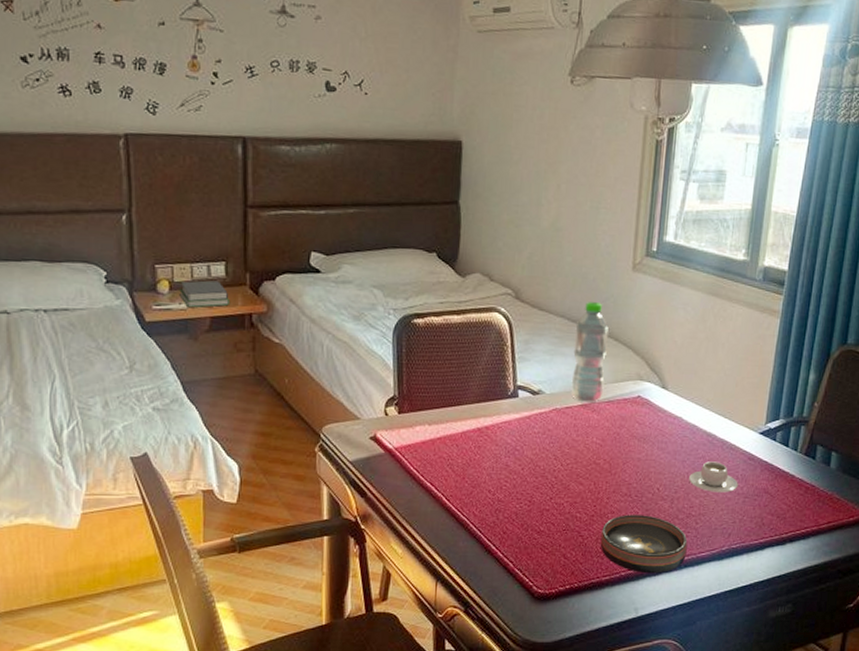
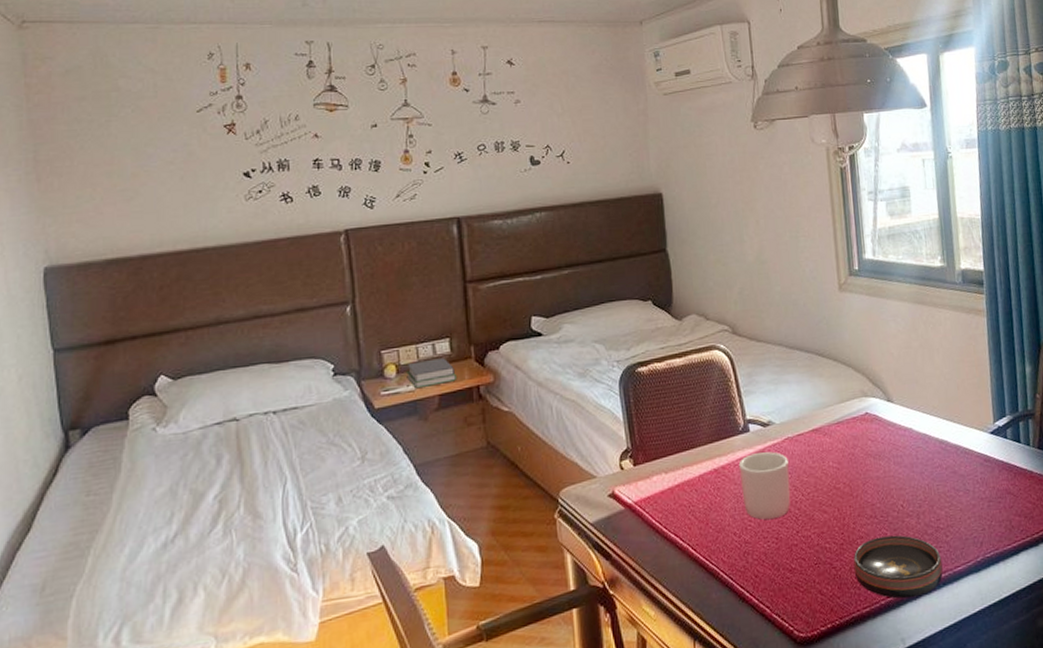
mug: none [501,419,553,483] -> present [738,451,791,520]
water bottle: present [571,302,609,402] -> none [794,326,832,427]
teacup: present [689,461,738,493] -> none [930,468,980,501]

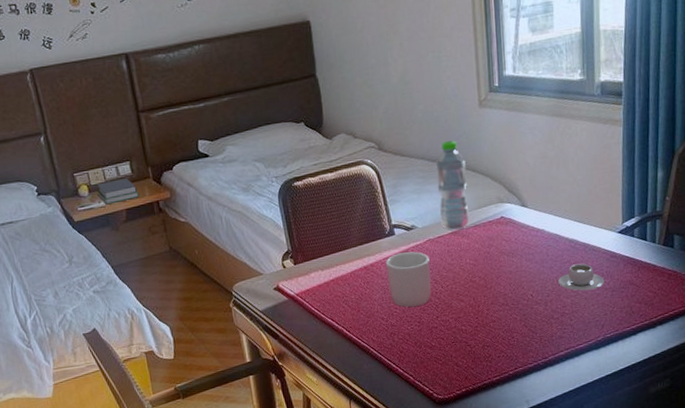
water bottle: none [794,326,832,427] -> present [435,140,470,230]
ashtray: present [853,535,943,599] -> none [486,319,566,370]
teacup: none [930,468,980,501] -> present [558,263,605,291]

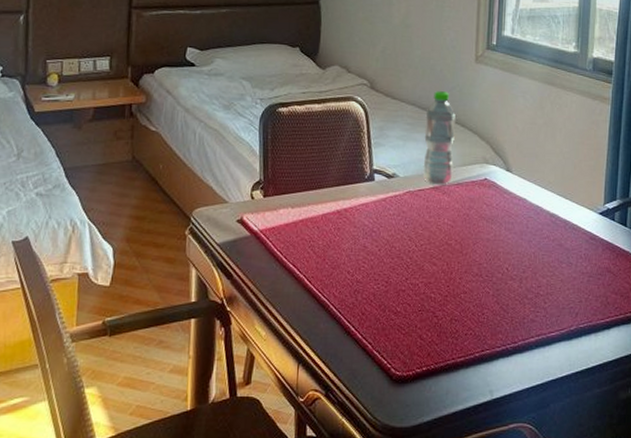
book: present [97,178,140,205] -> none [67,74,113,99]
mug: present [385,251,432,307] -> none [360,201,407,264]
teacup: present [558,263,605,291] -> none [536,241,582,272]

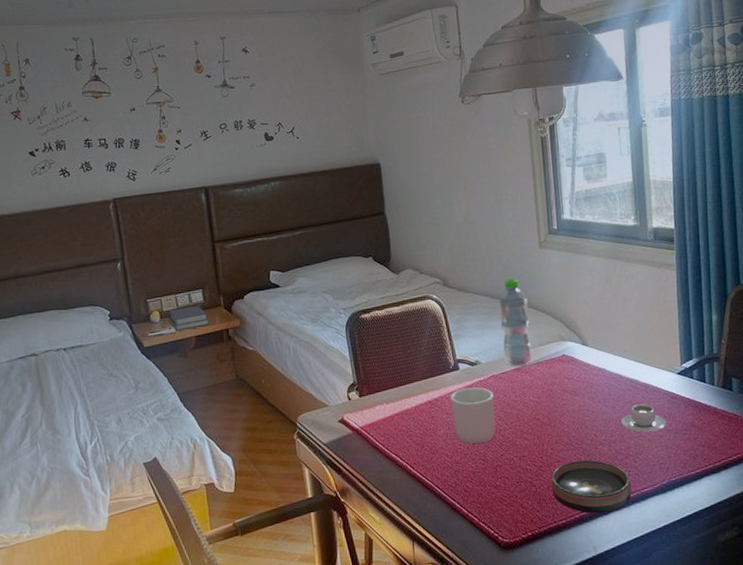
book: none [67,74,113,99] -> present [168,306,210,331]
mug: none [360,201,407,264] -> present [449,387,496,444]
ashtray: none [454,294,537,355] -> present [551,460,632,514]
teacup: none [536,241,582,272] -> present [621,404,667,432]

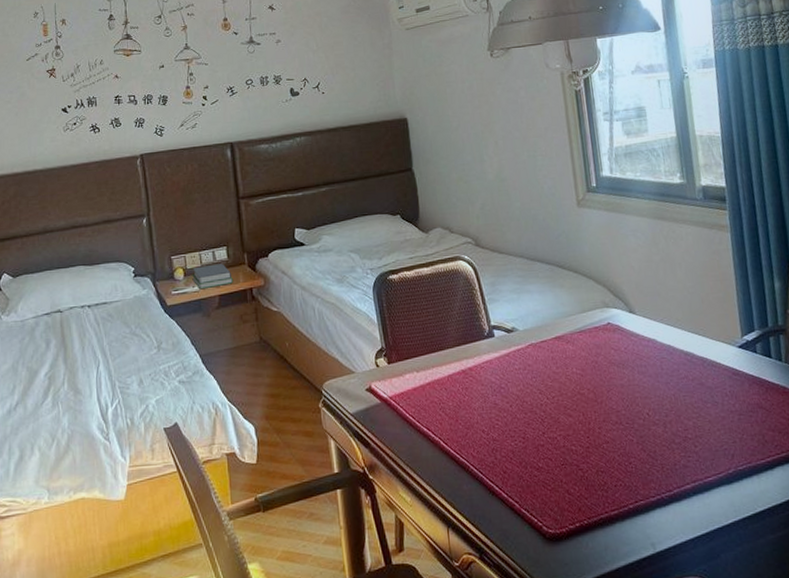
mug: present [449,387,496,444] -> none [484,356,536,420]
water bottle: present [498,279,532,366] -> none [535,240,574,335]
ashtray: present [551,460,632,514] -> none [599,442,693,505]
teacup: present [621,404,667,432] -> none [676,380,729,413]

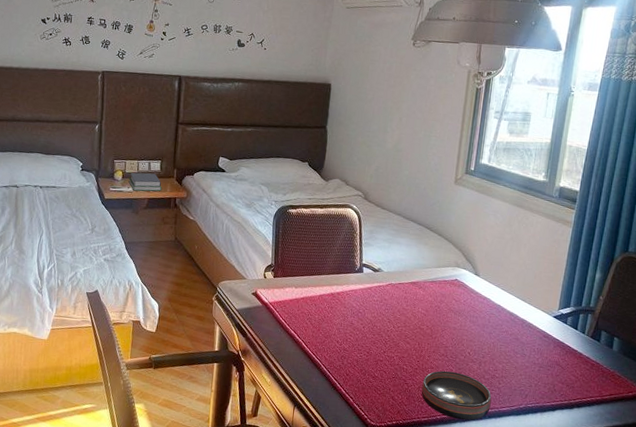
ashtray: none [599,442,693,505] -> present [421,370,492,420]

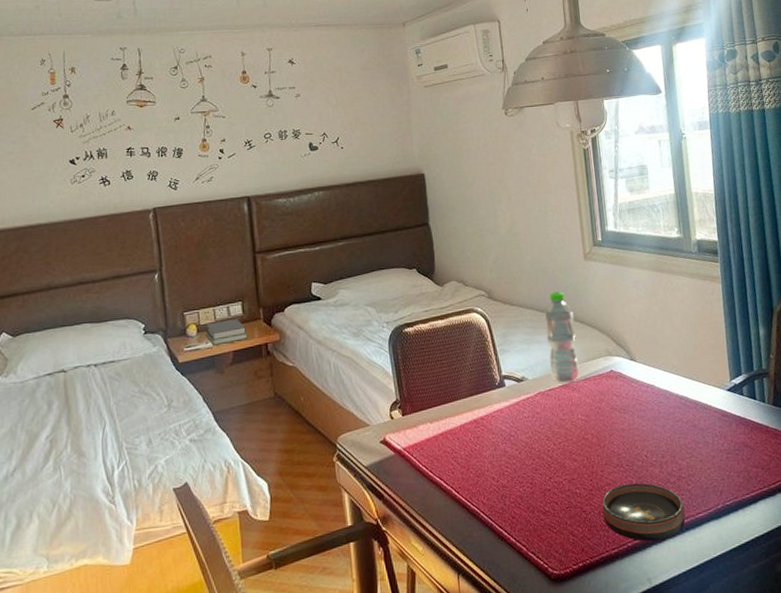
water bottle: none [403,205,435,281] -> present [544,291,580,383]

